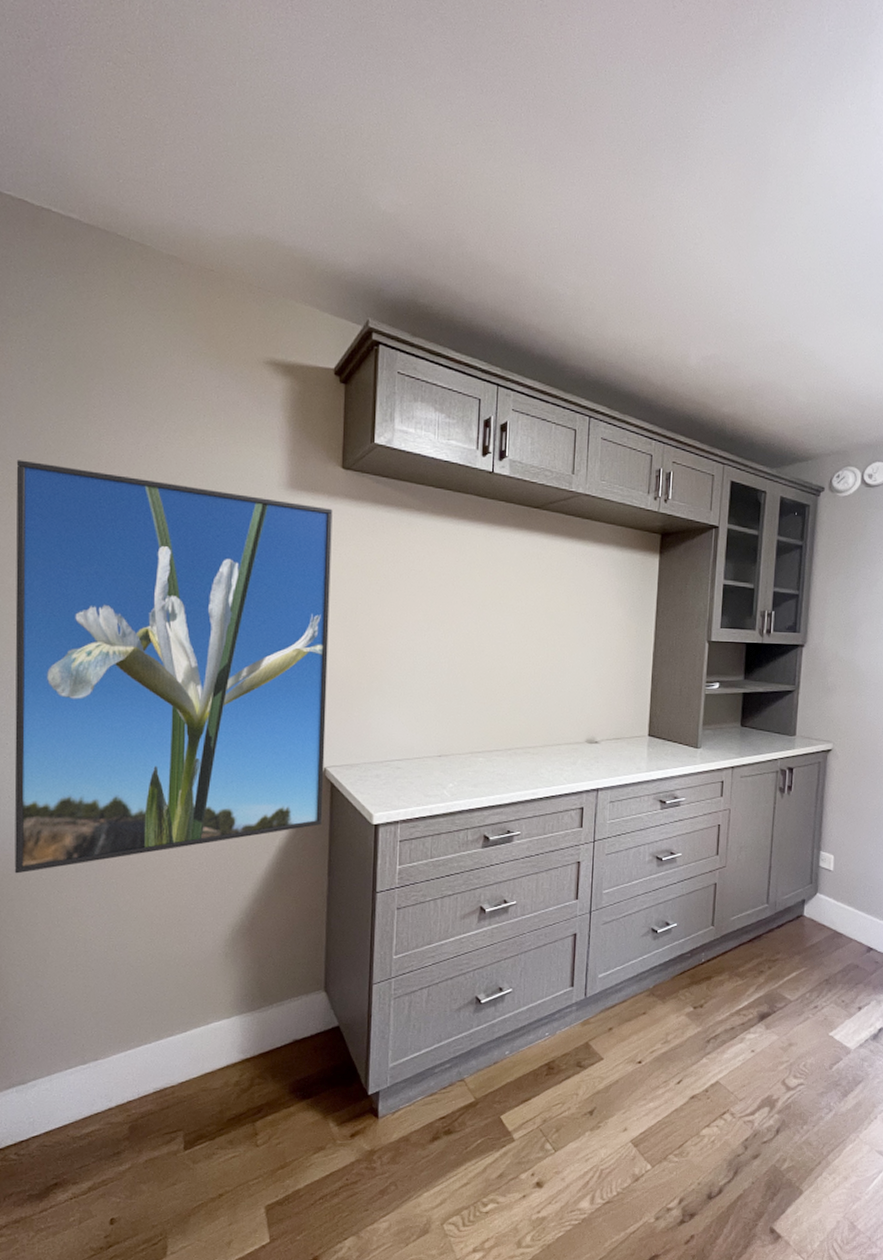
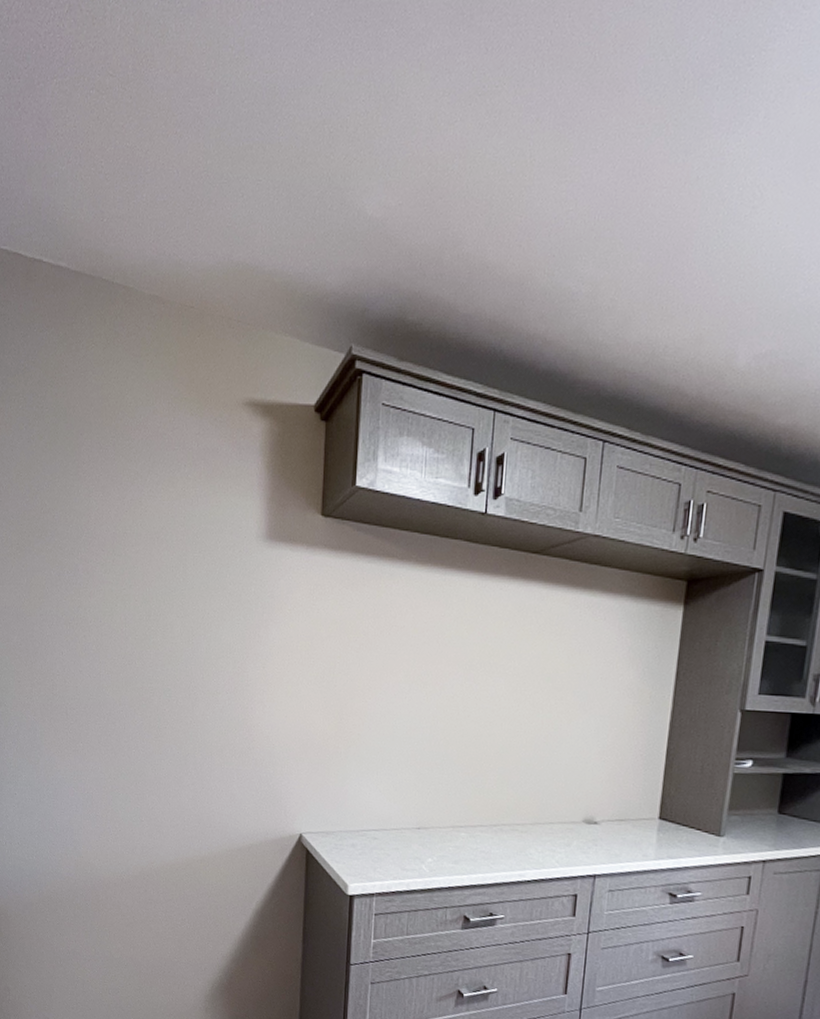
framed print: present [14,460,333,874] -> none [17,520,311,915]

